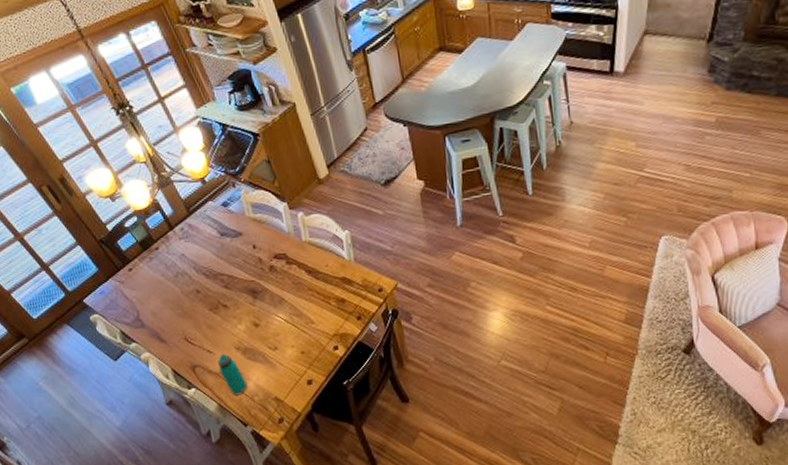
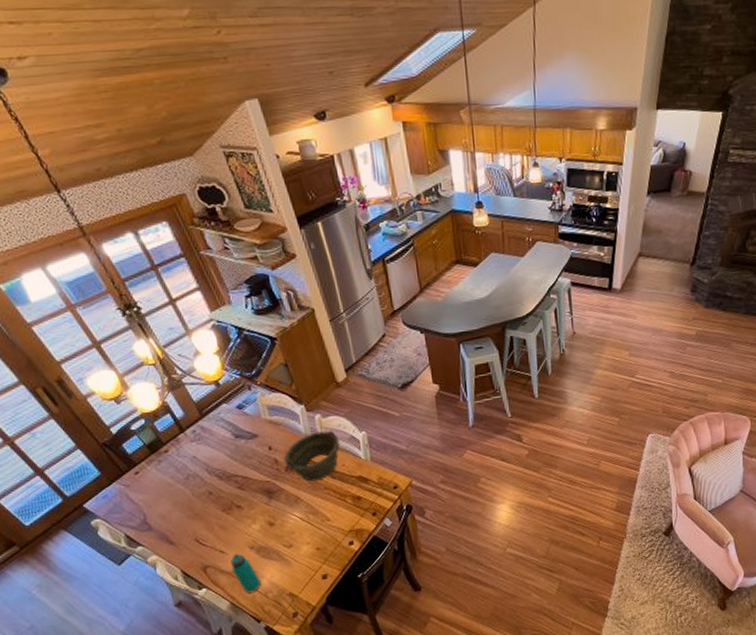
bowl: none [268,229,323,282] -> present [284,430,340,482]

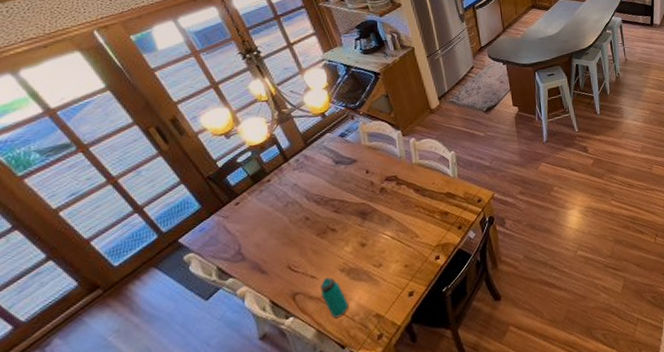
bowl: present [284,430,340,482] -> none [379,152,431,201]

